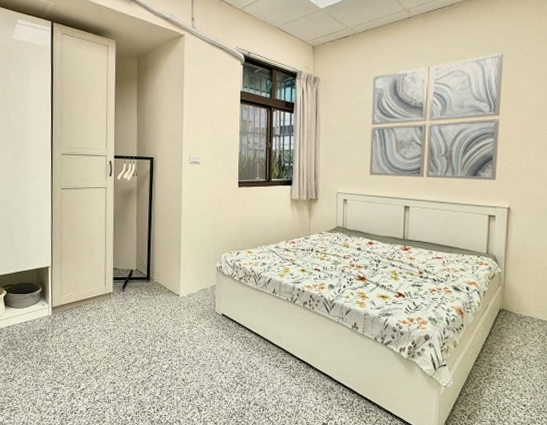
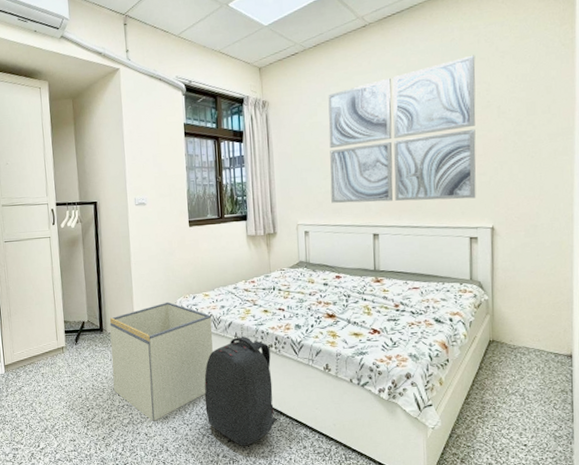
storage bin: none [156,256,253,368] -> present [109,301,213,421]
backpack: none [241,293,306,395] -> present [204,336,277,446]

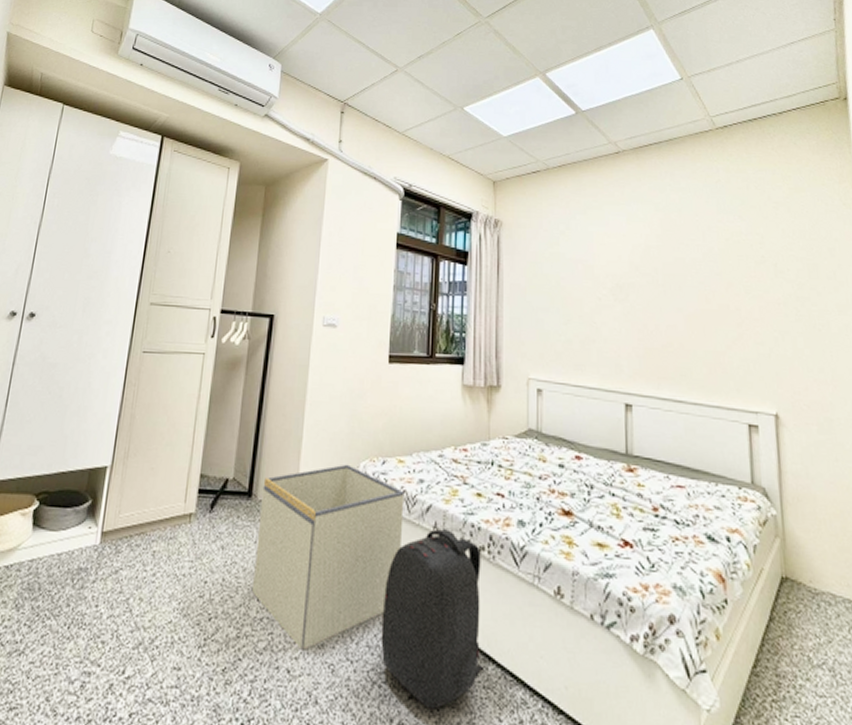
wall art: present [328,55,476,203] -> none [572,201,754,373]

